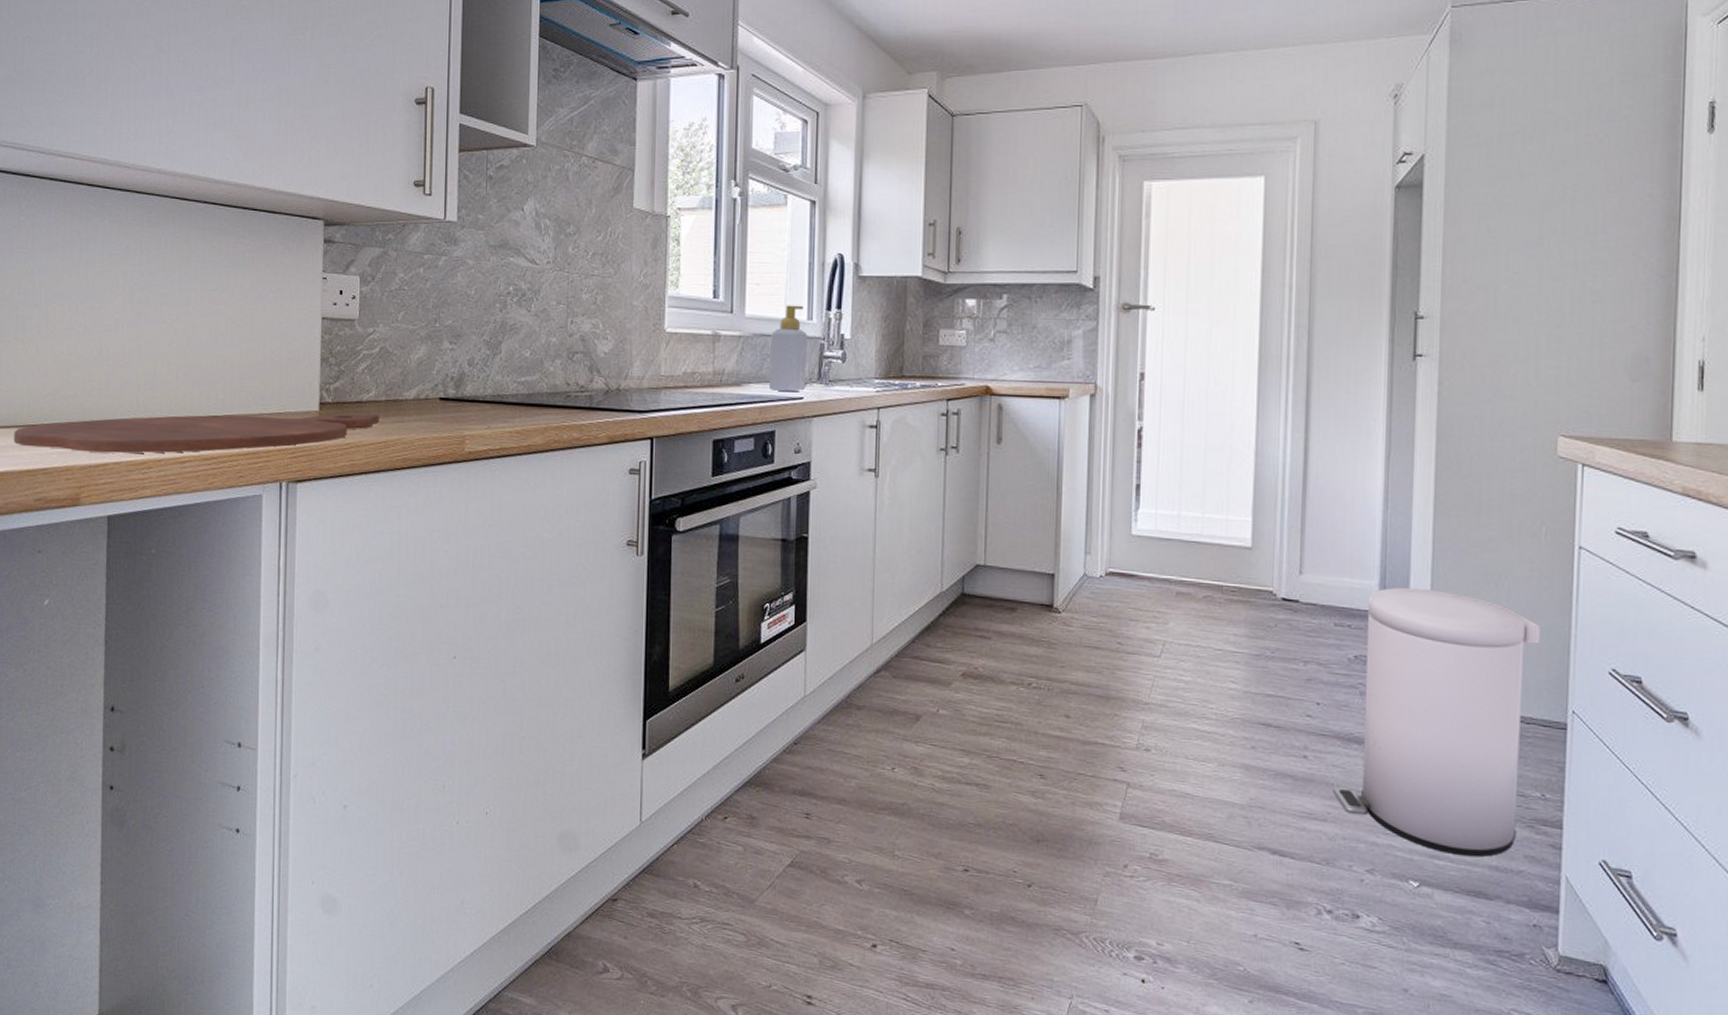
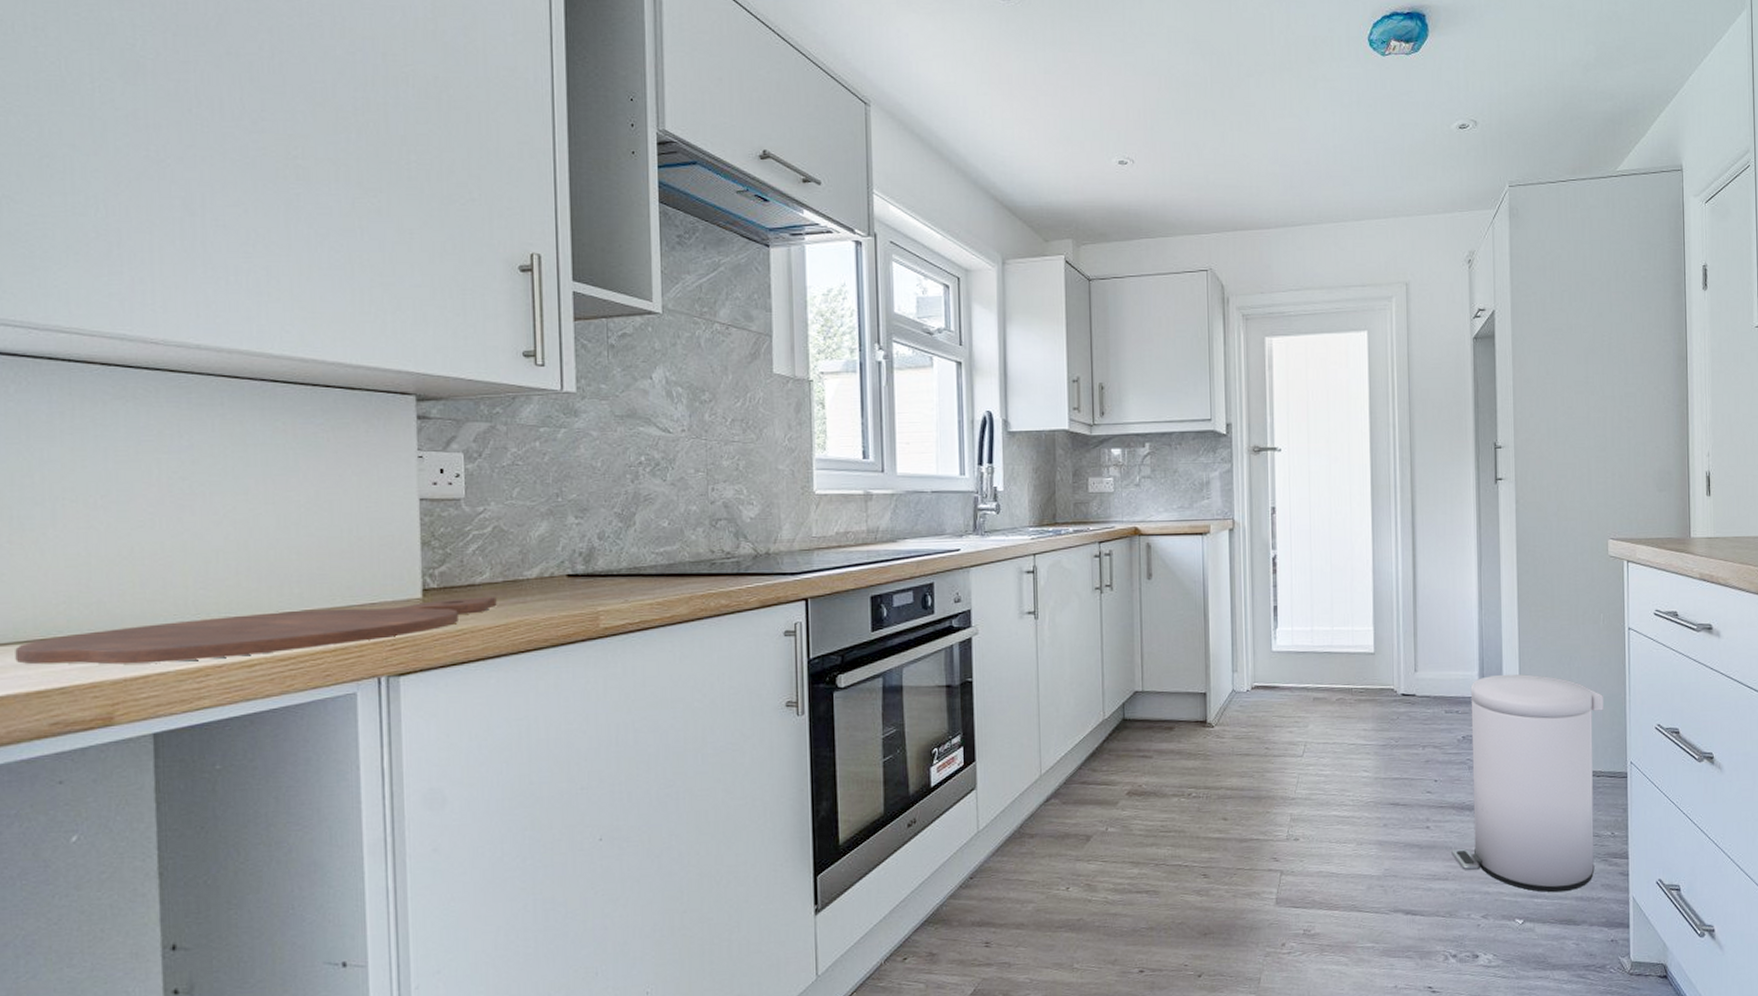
soap bottle: present [769,305,808,392] -> none [924,461,962,545]

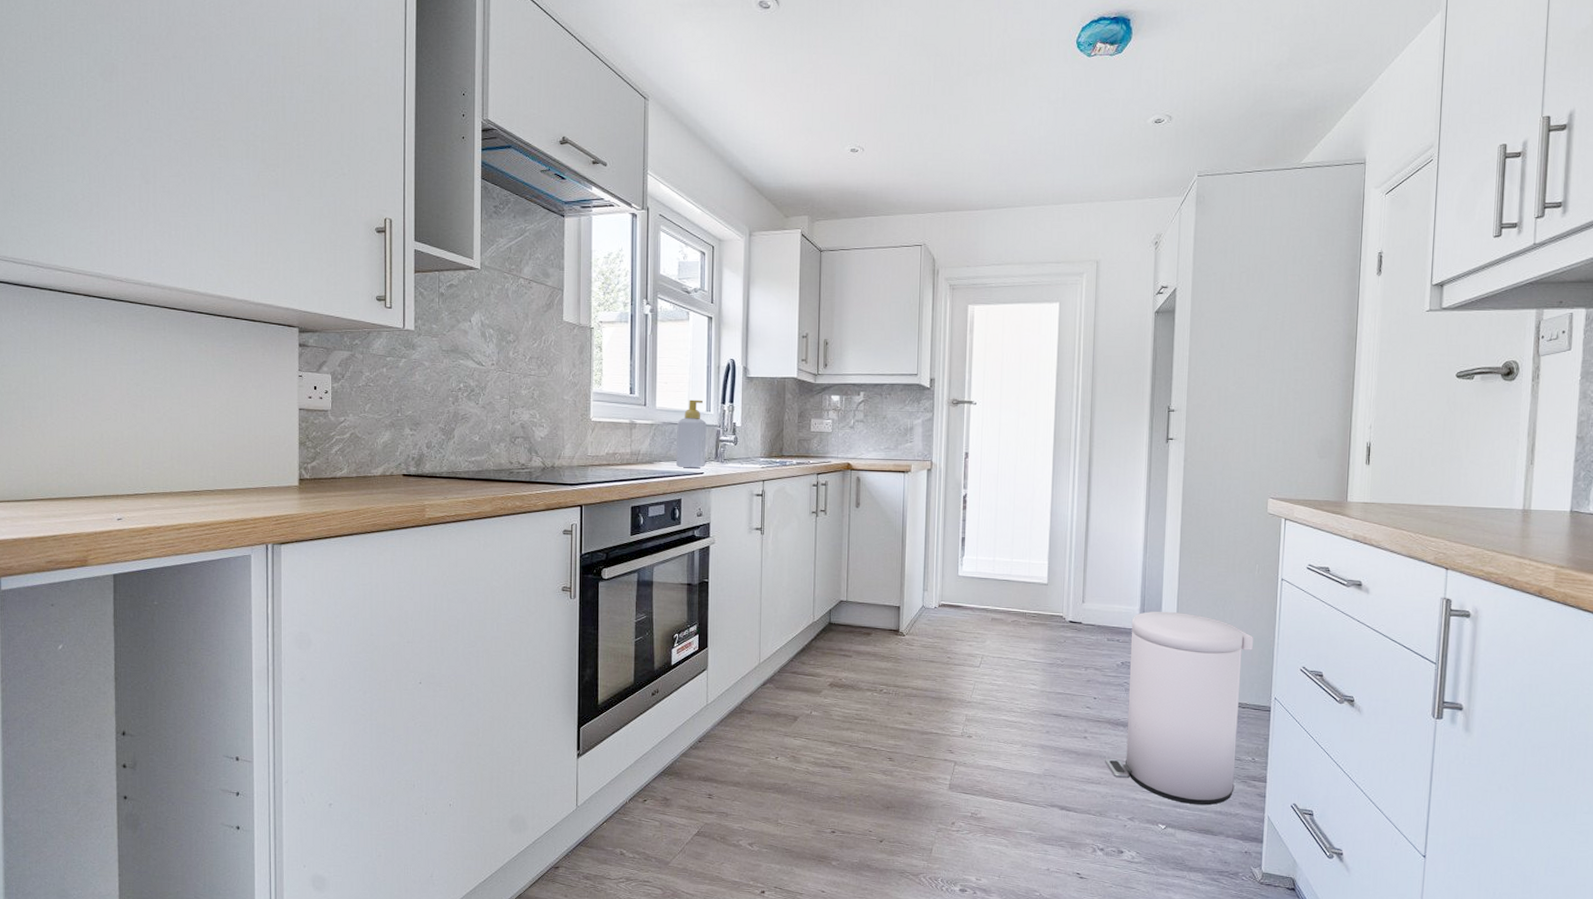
cutting board: present [15,597,497,665] -> none [25,487,351,522]
soap bottle: none [924,461,962,545] -> present [676,399,707,469]

